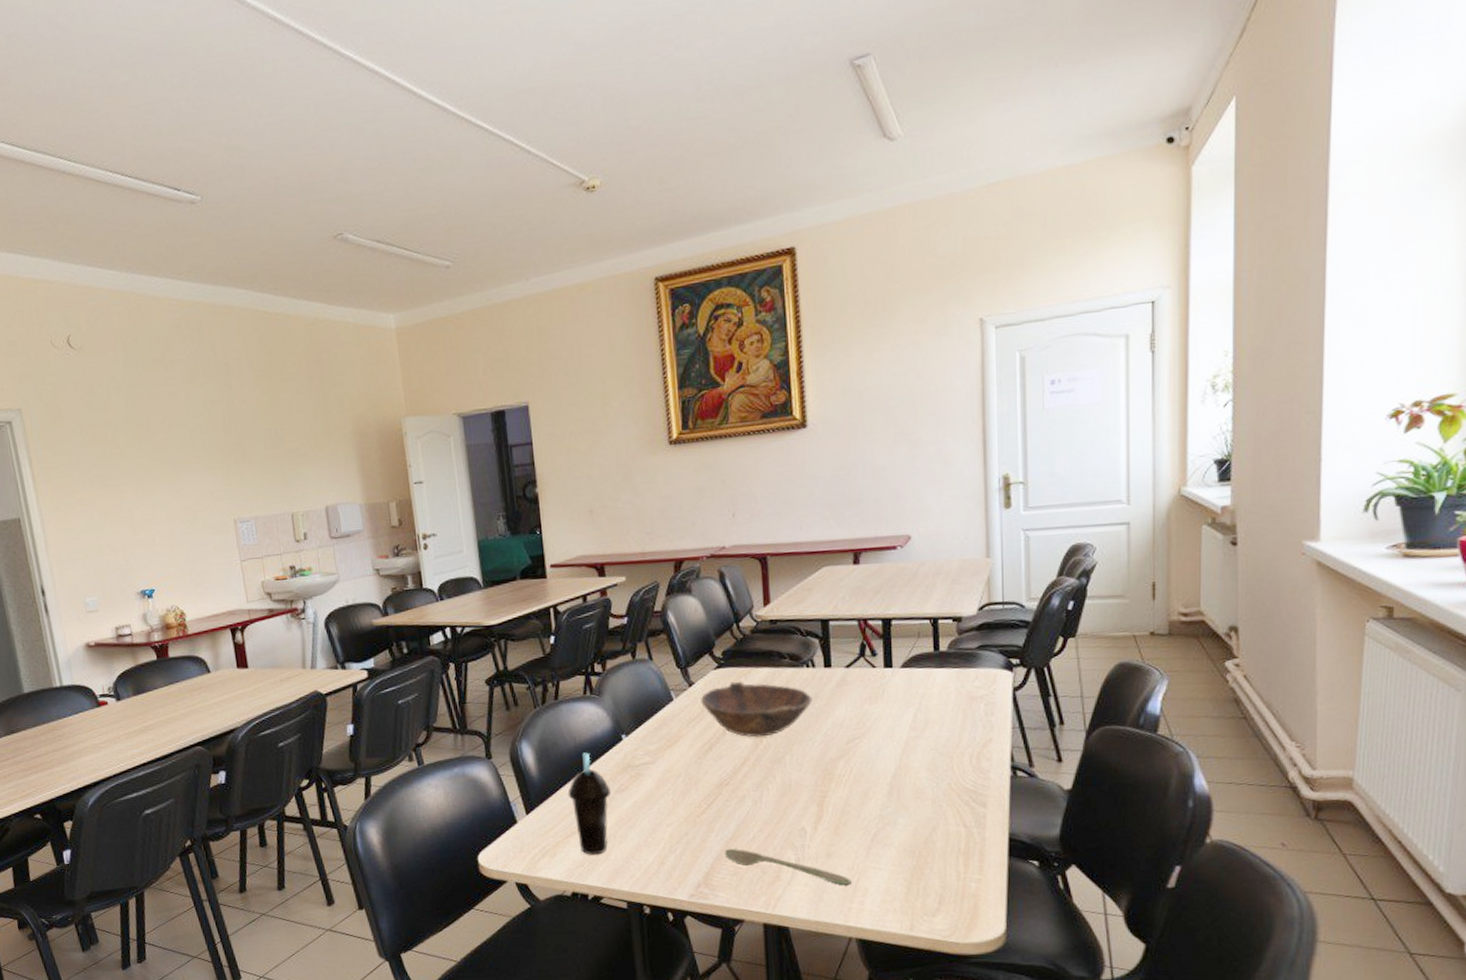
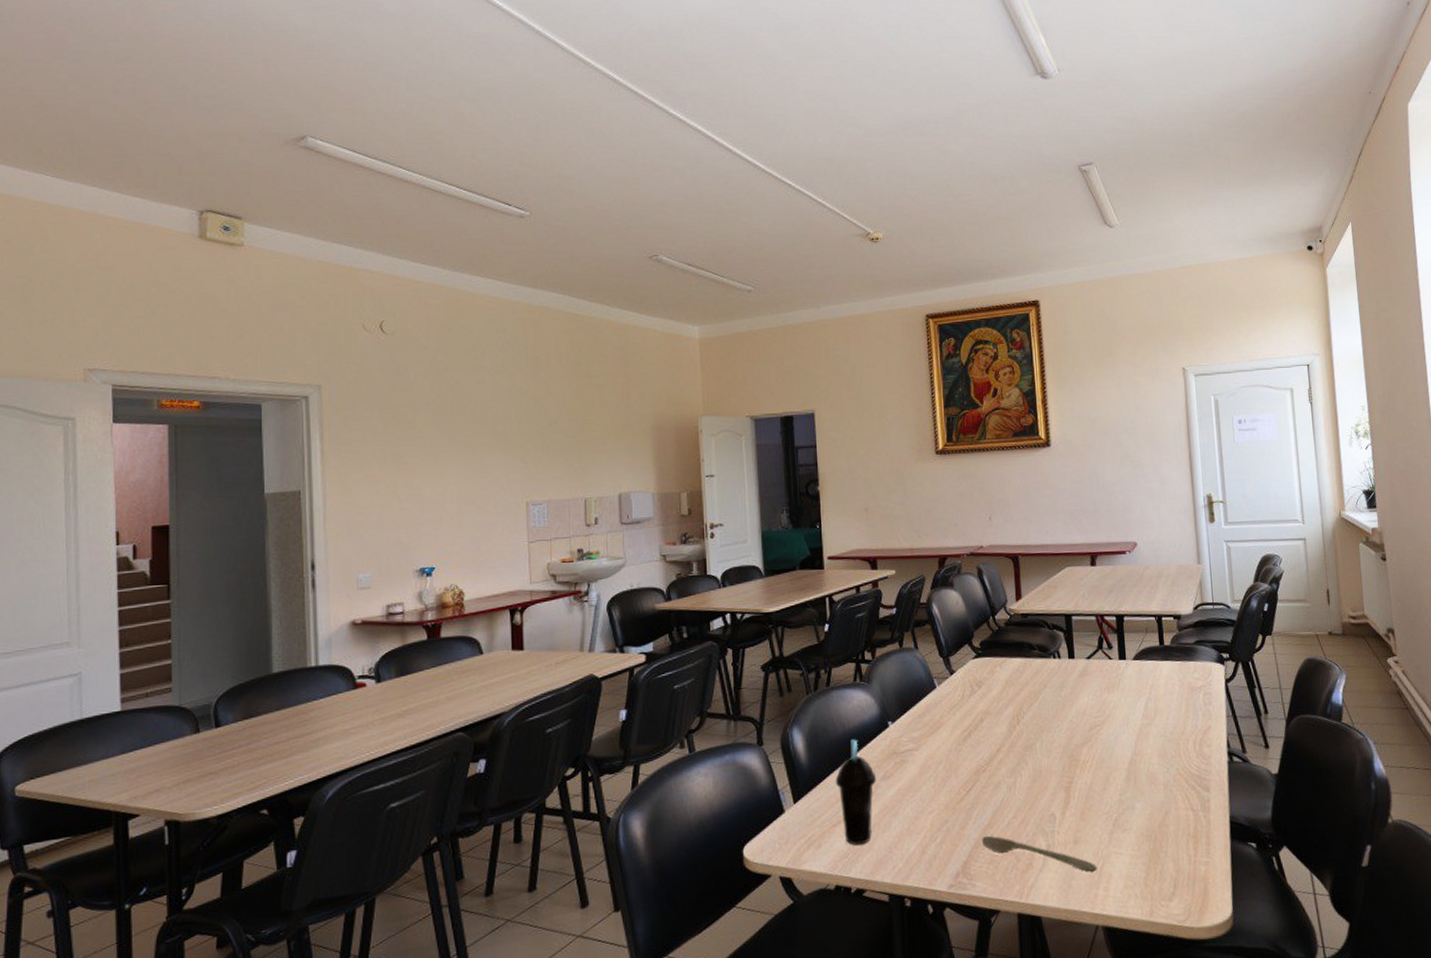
bowl: present [701,681,813,738] -> none [961,670,1059,725]

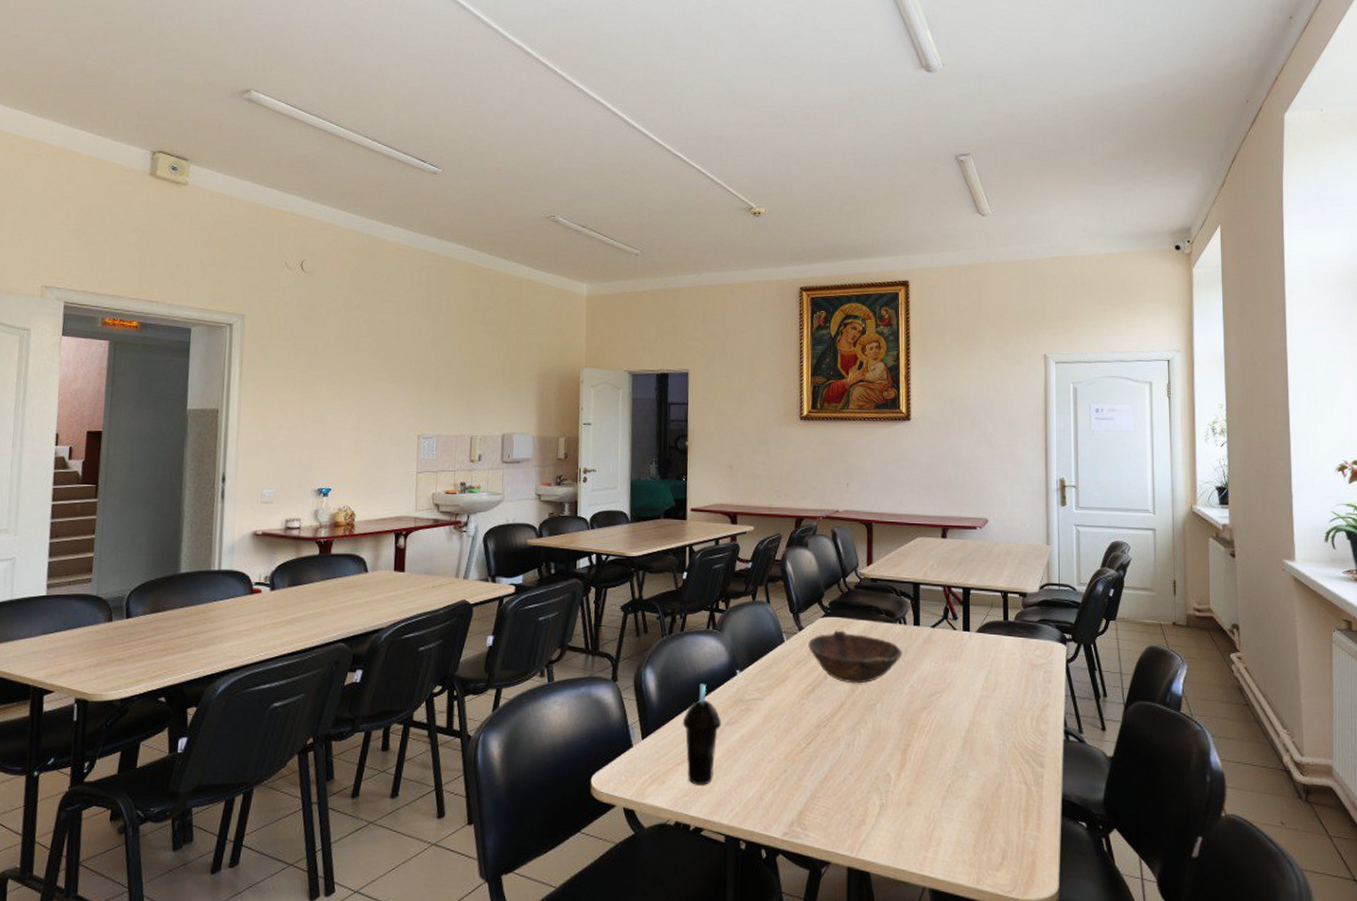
bowl: none [961,670,1059,725] -> present [808,630,903,684]
spoon: present [982,836,1097,871] -> none [818,789,928,833]

